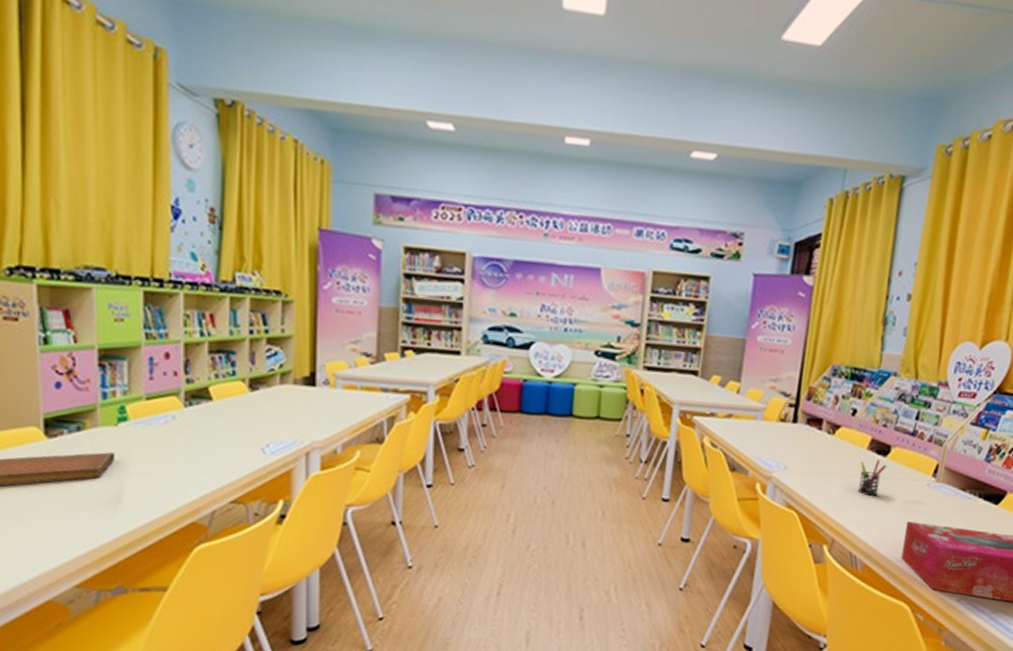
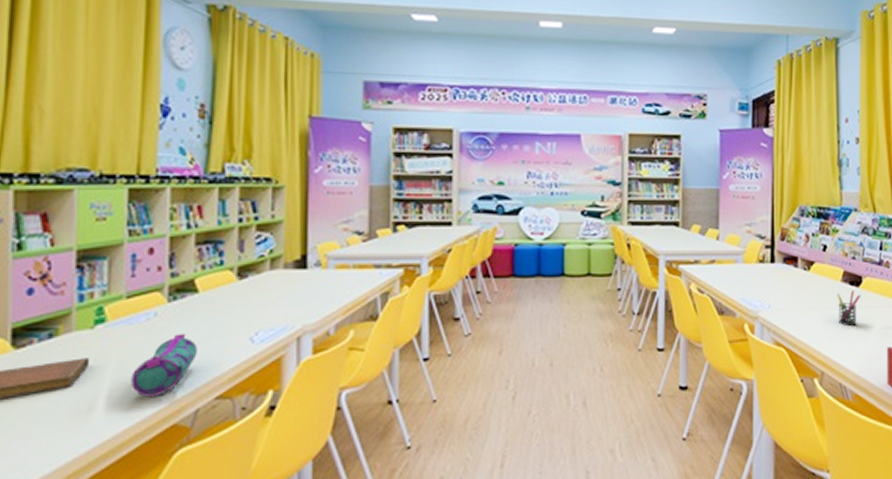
pencil case: none [153,438,213,495] -> present [131,334,197,397]

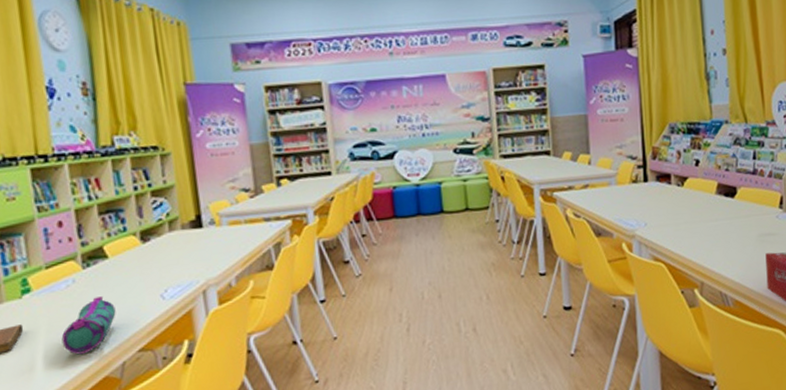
pen holder: present [837,290,861,327] -> none [712,201,737,237]

